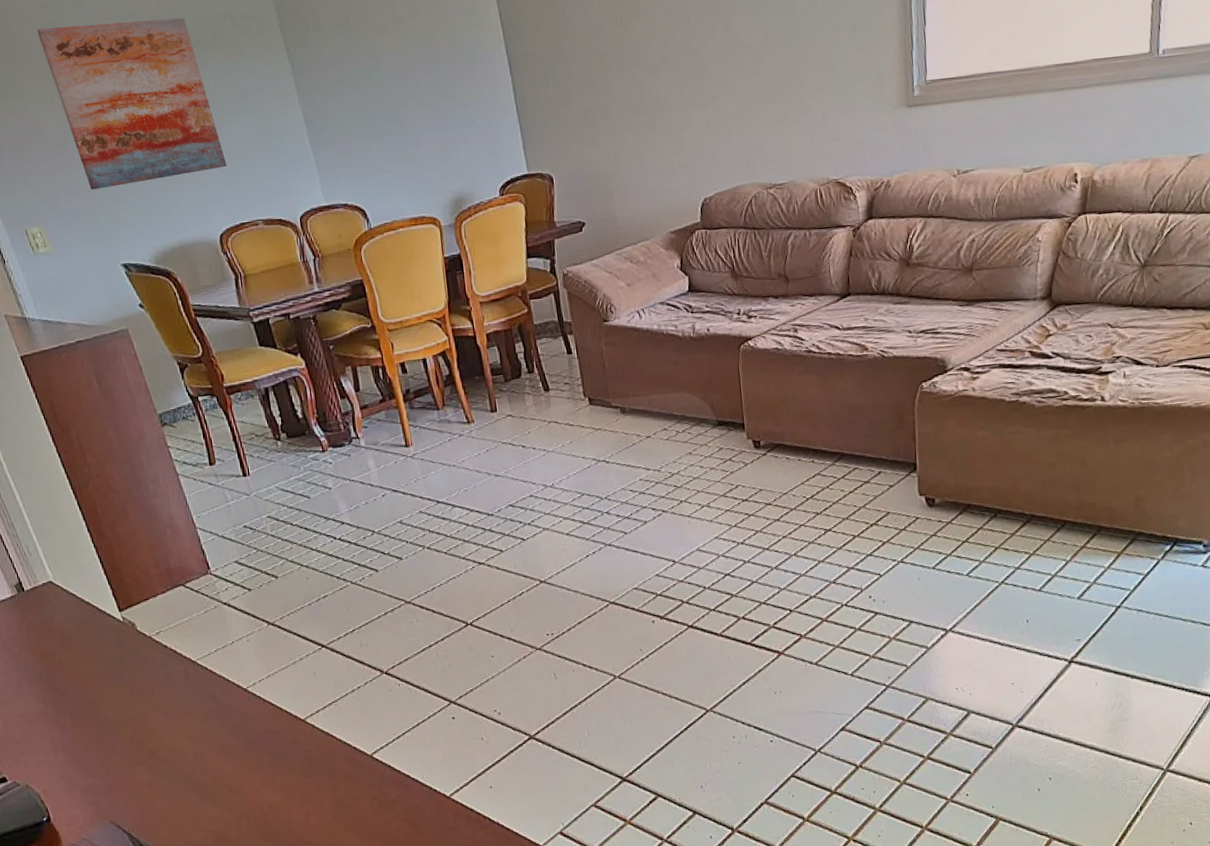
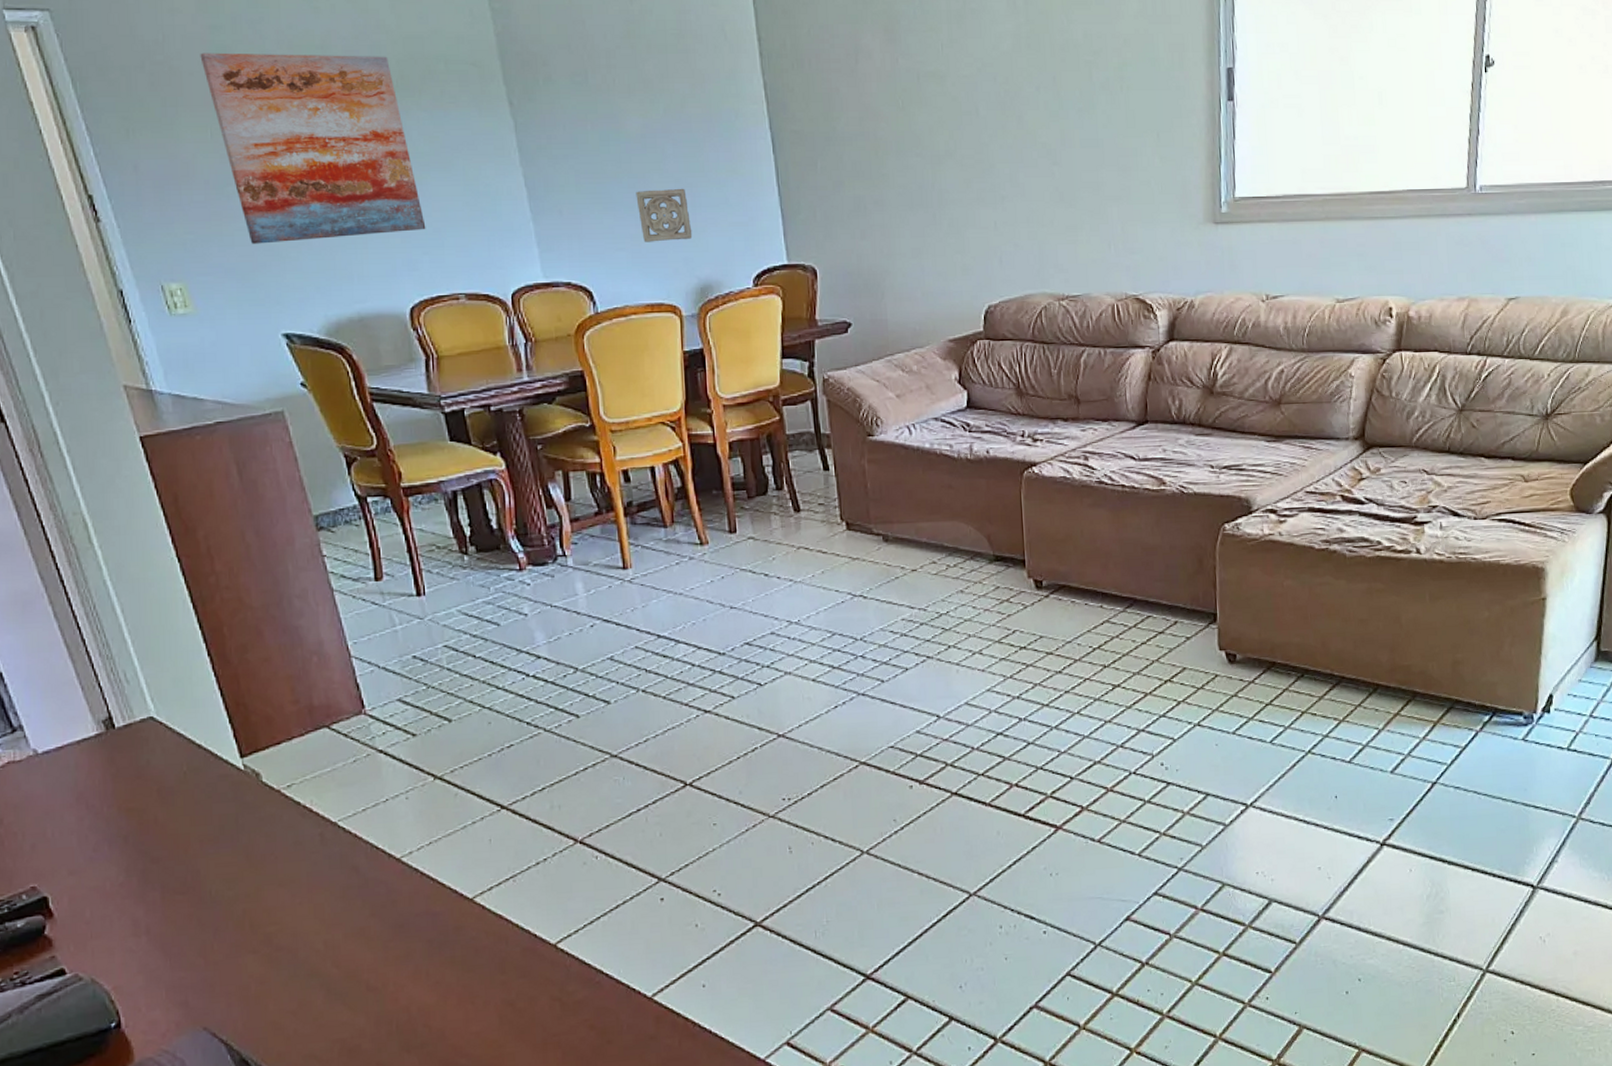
wall ornament: none [396,113,446,164] -> present [636,188,693,242]

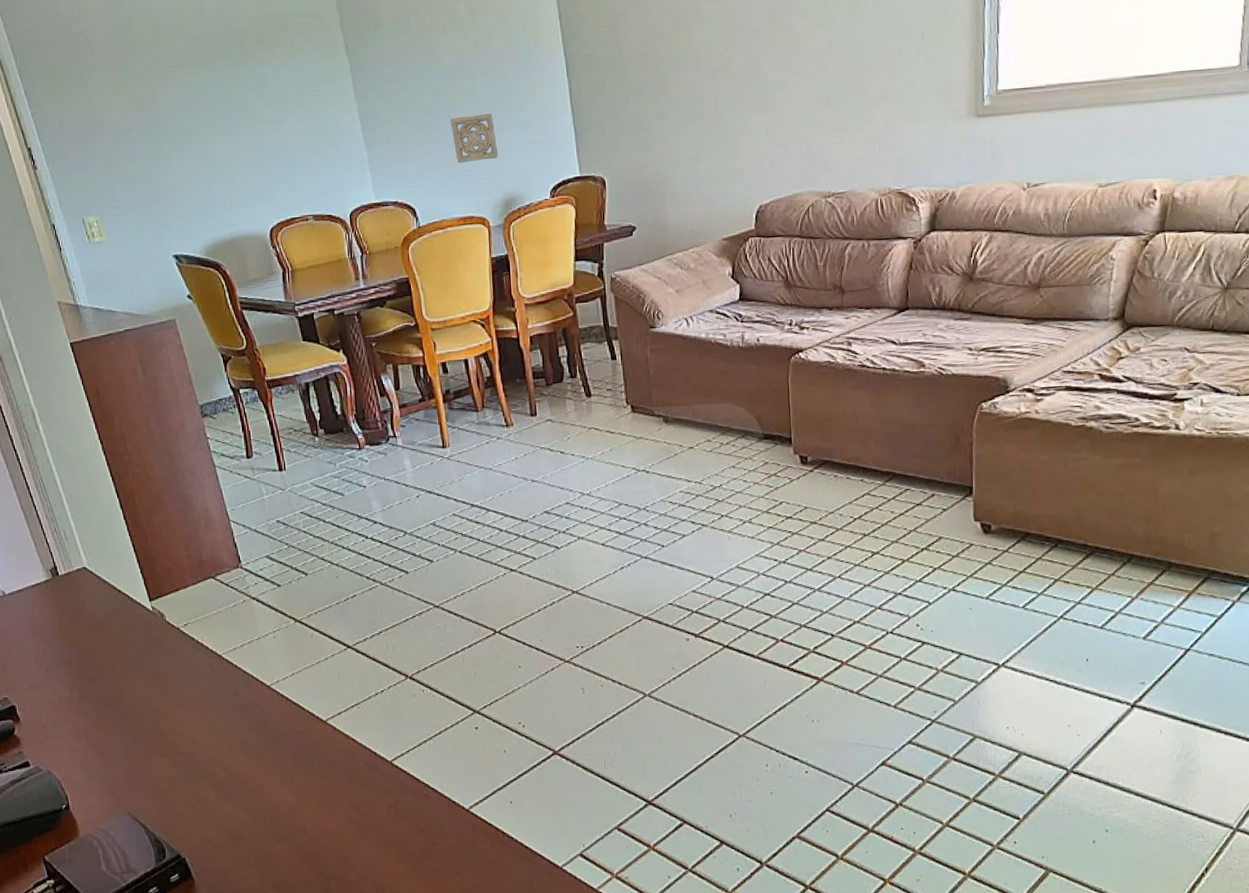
wall art: present [200,53,426,244] -> none [106,15,281,181]

